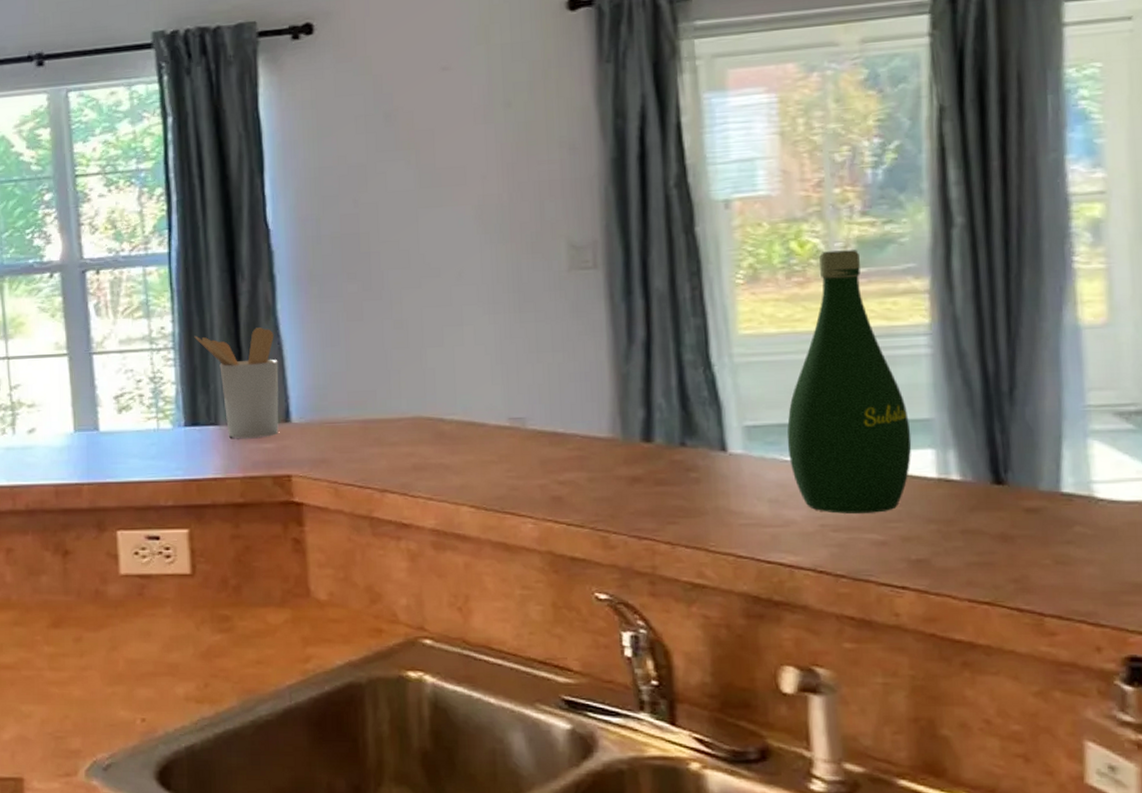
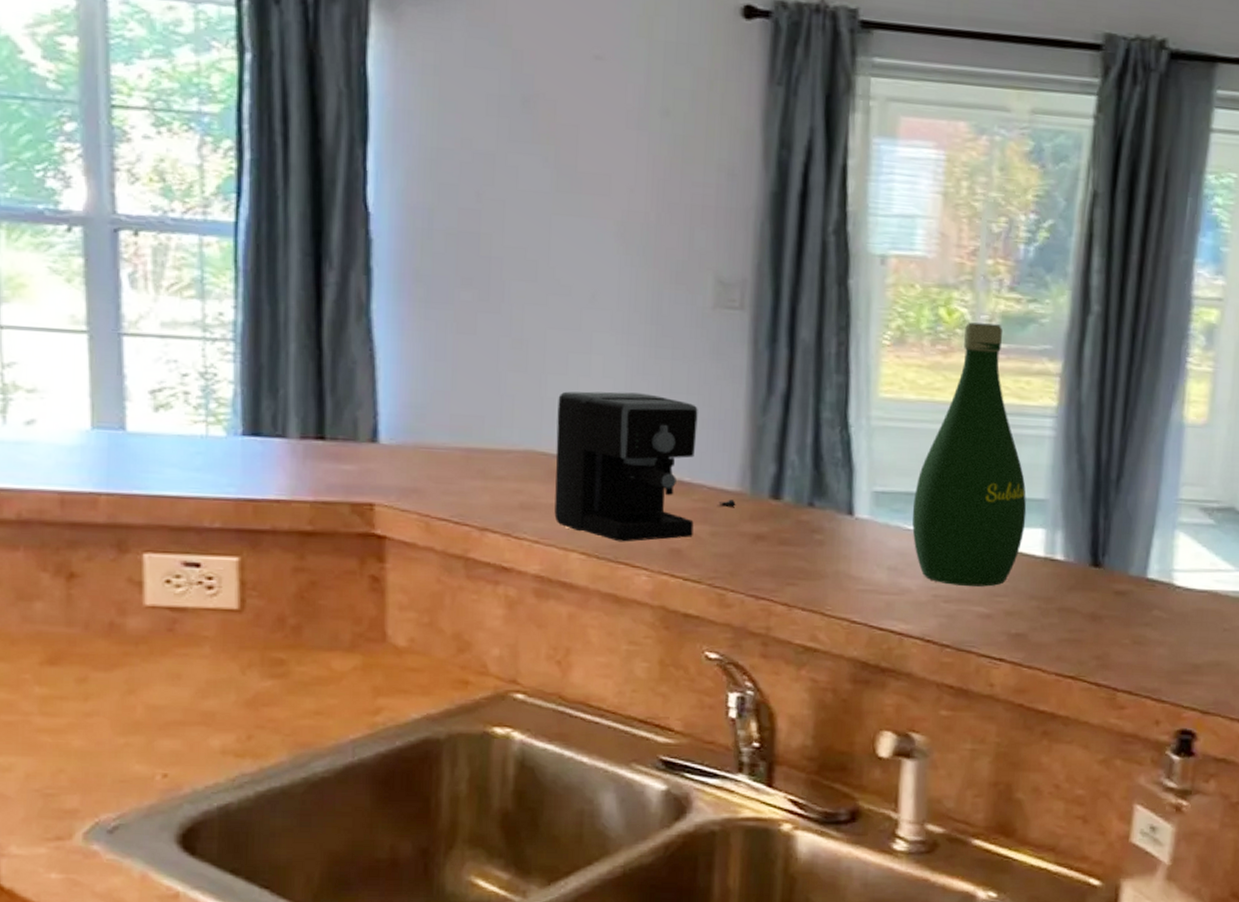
utensil holder: present [194,327,279,438] -> none [262,328,368,457]
coffee maker: none [437,355,608,494] -> present [554,391,735,542]

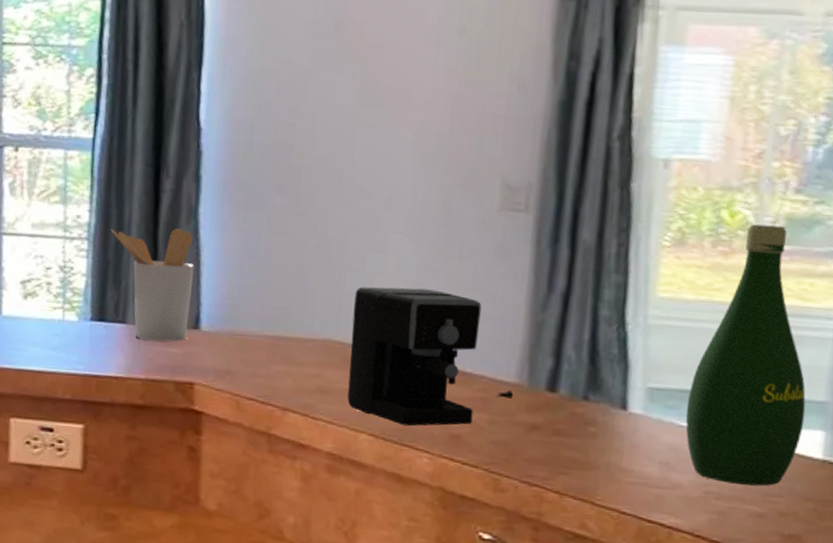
utensil holder: none [262,328,368,457] -> present [110,228,194,342]

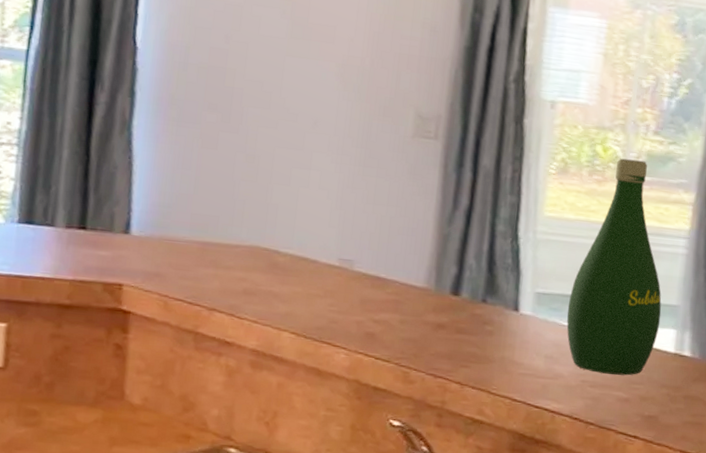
utensil holder: present [110,228,194,342] -> none [42,136,127,245]
coffee maker: present [347,286,513,427] -> none [271,199,422,325]

